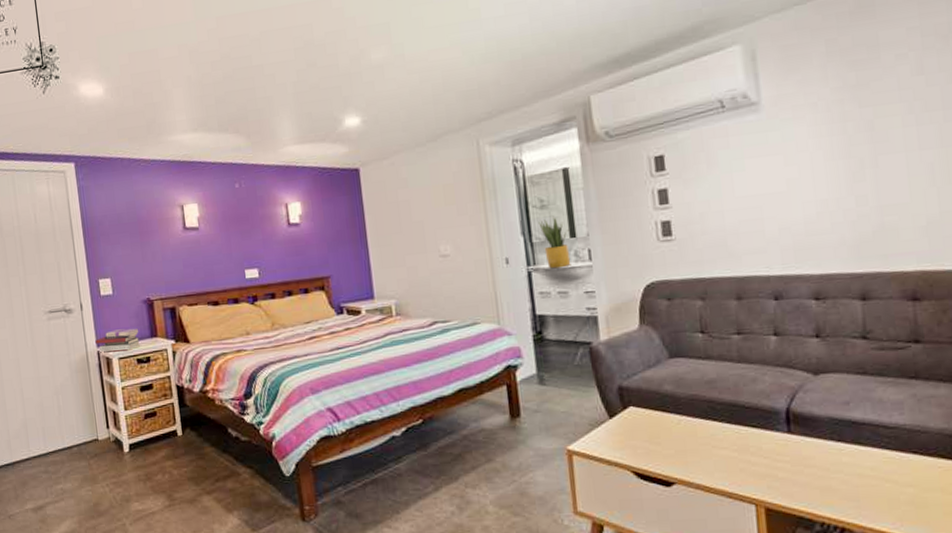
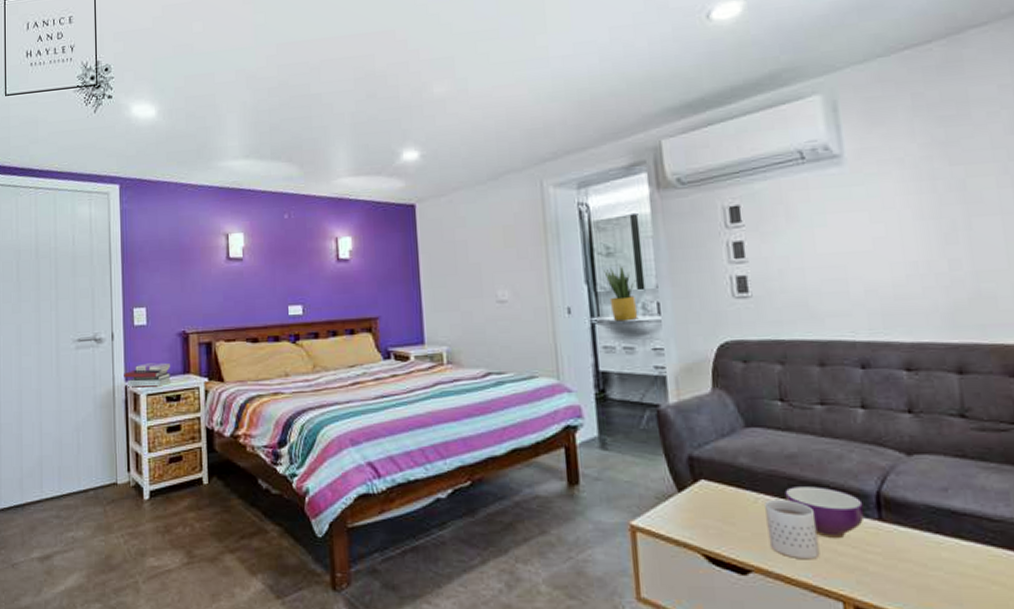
mug: none [687,419,736,471] -> present [765,499,820,560]
bowl: none [704,407,775,452] -> present [784,486,865,539]

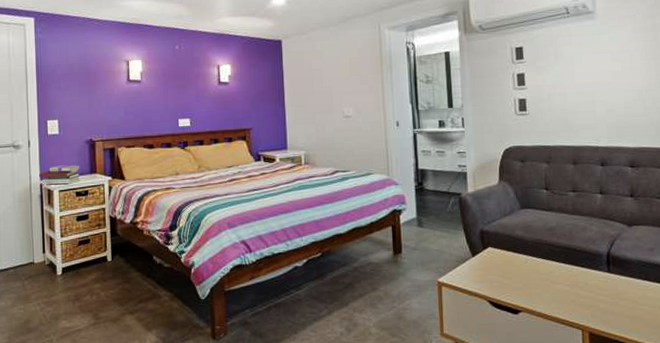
planter: present [604,264,638,322] -> none [424,89,448,132]
mug: present [765,499,820,560] -> none [532,259,568,302]
bowl: present [784,486,865,539] -> none [546,250,599,287]

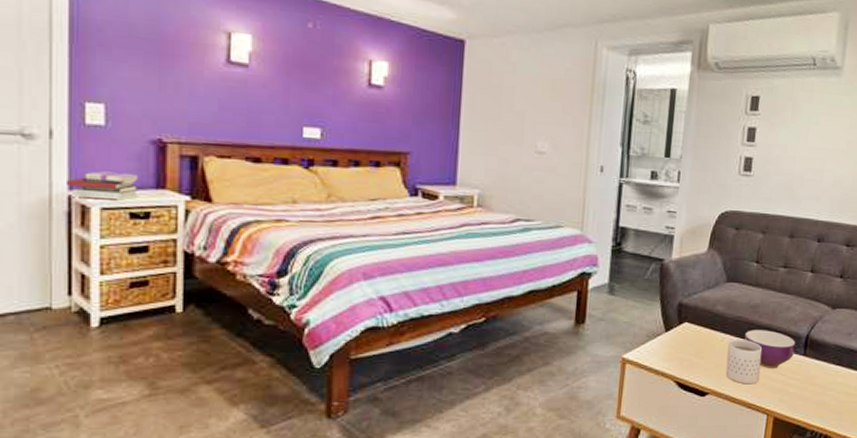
mug: none [532,259,568,302] -> present [725,339,763,385]
bowl: none [546,250,599,287] -> present [744,330,796,369]

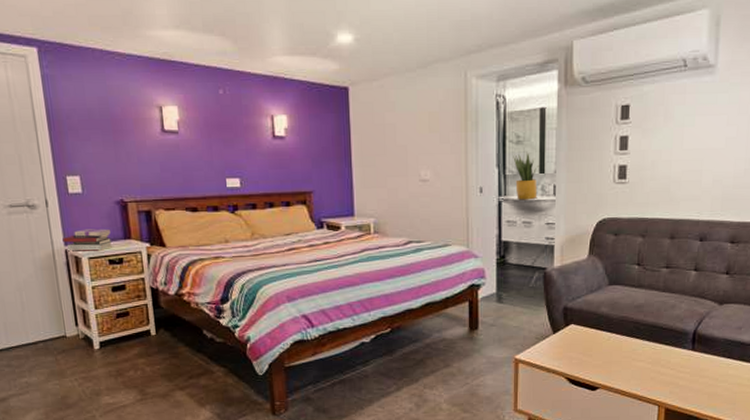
planter: none [638,132,664,185] -> present [513,151,538,200]
mug: present [725,339,763,385] -> none [614,337,650,379]
bowl: present [744,330,796,369] -> none [630,328,683,364]

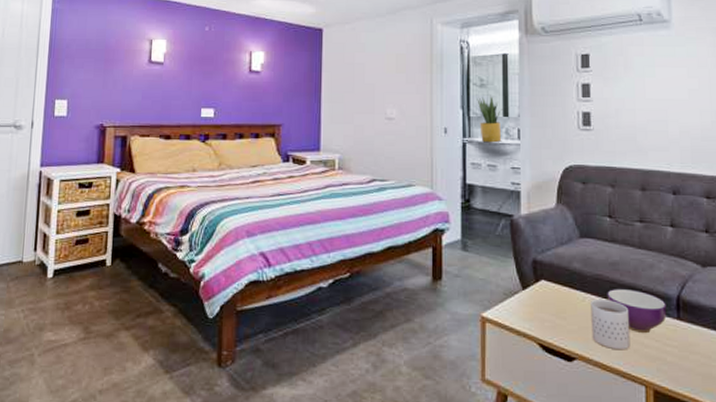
books: present [62,228,112,252] -> none [39,151,85,175]
mug: none [614,337,650,379] -> present [591,298,631,350]
bowl: none [630,328,683,364] -> present [607,289,667,334]

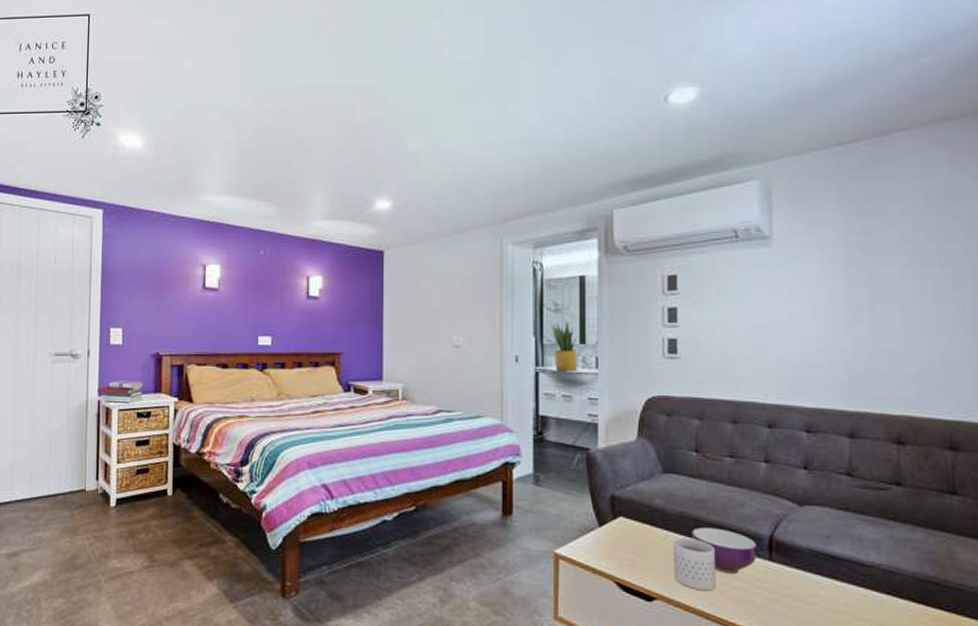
books: none [39,151,85,175] -> present [97,380,142,404]

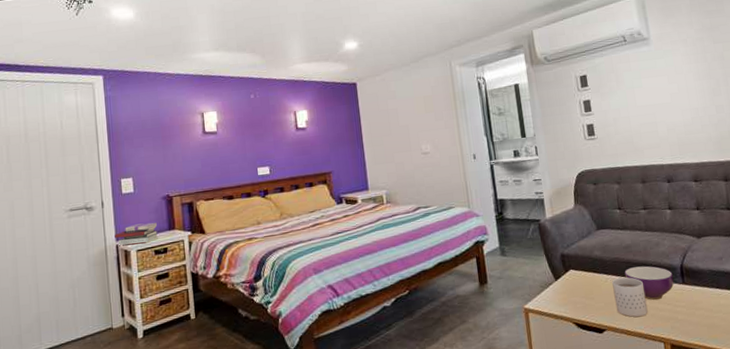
planter: present [551,320,578,372] -> none [497,120,523,163]

